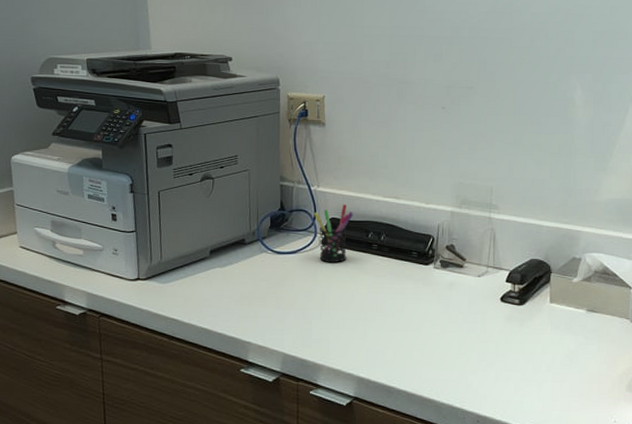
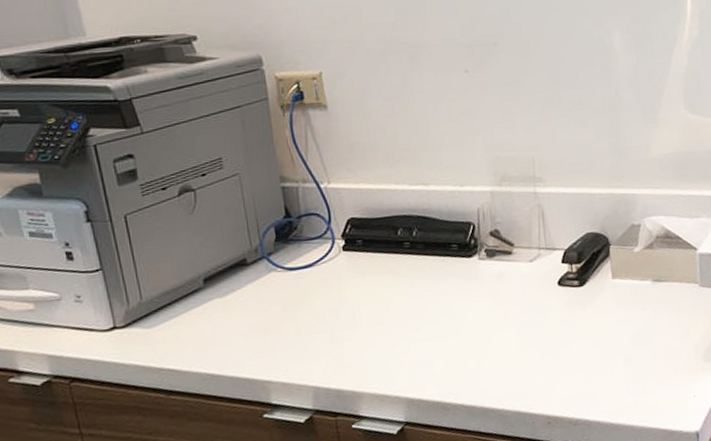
pen holder: present [314,204,353,263] -> none [328,200,376,272]

